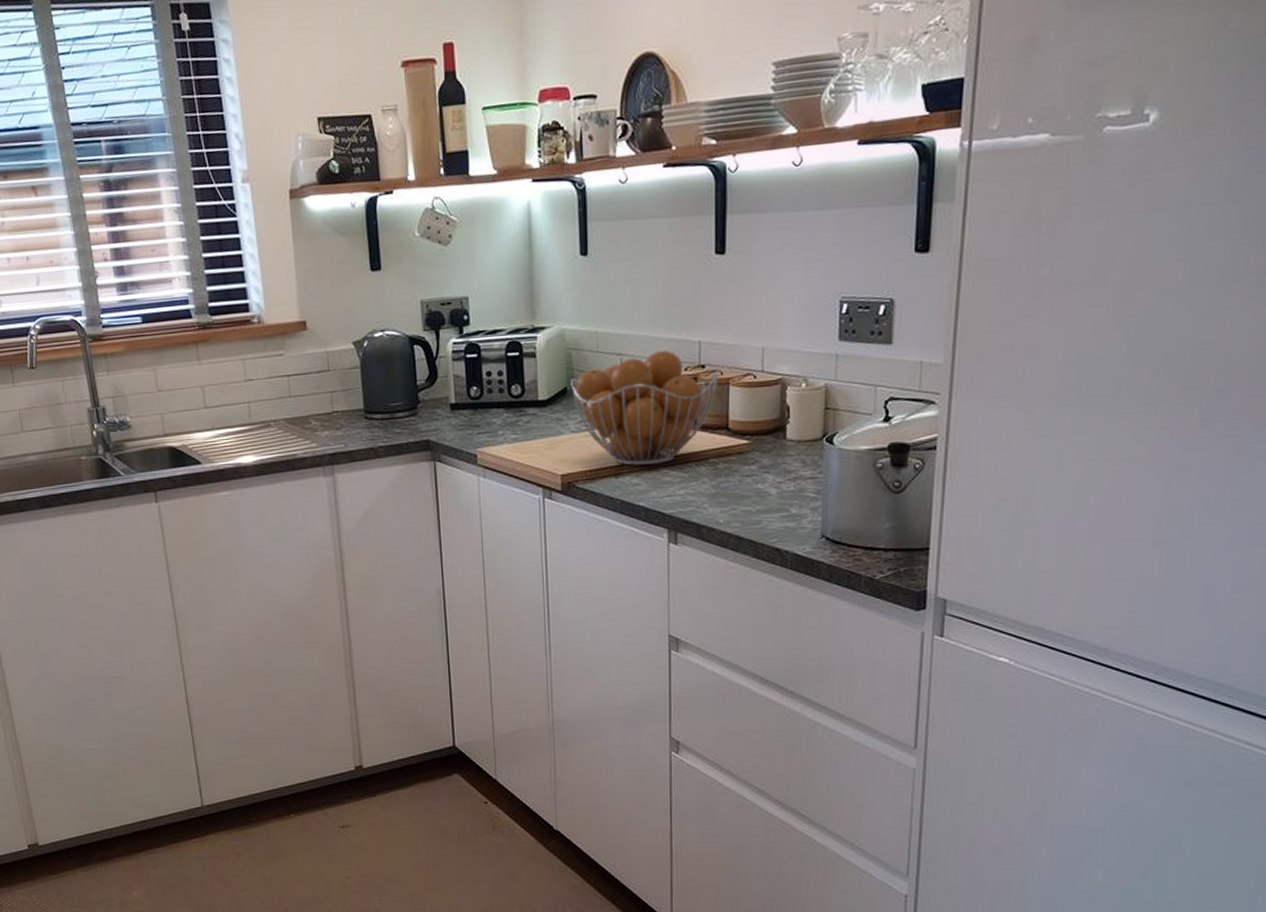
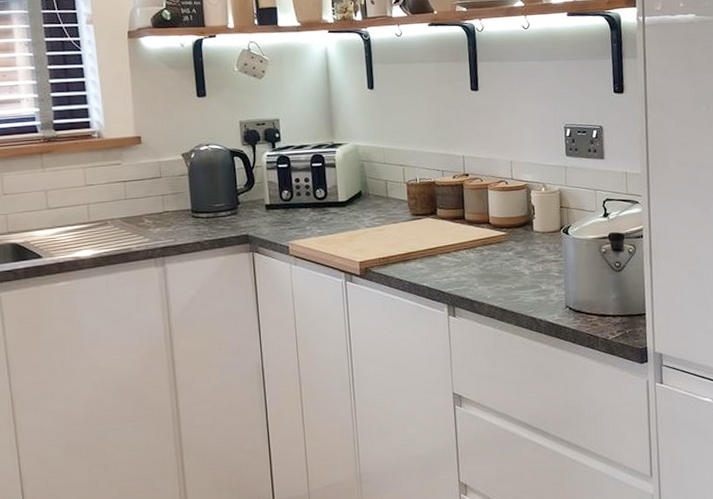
fruit basket: present [570,351,720,466] -> none [364,163,480,254]

